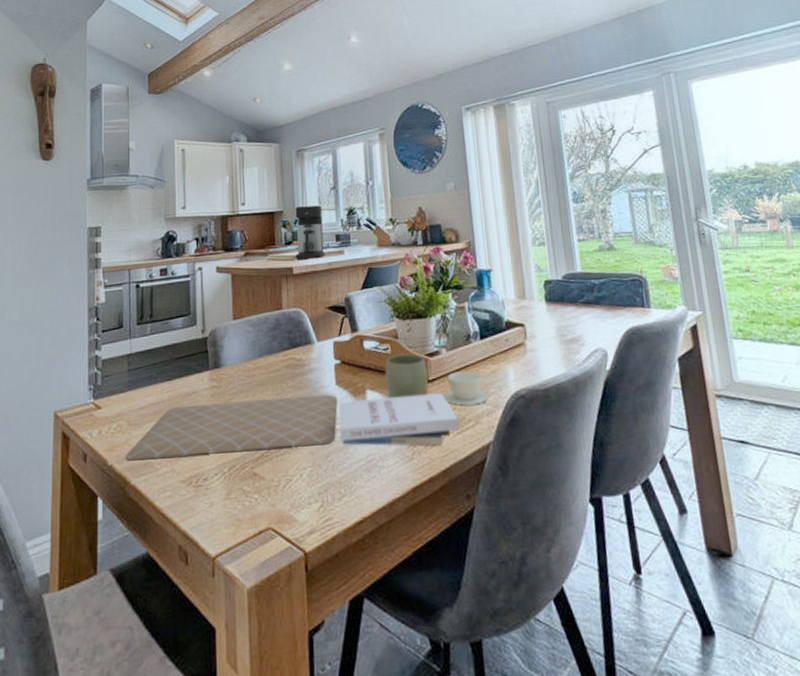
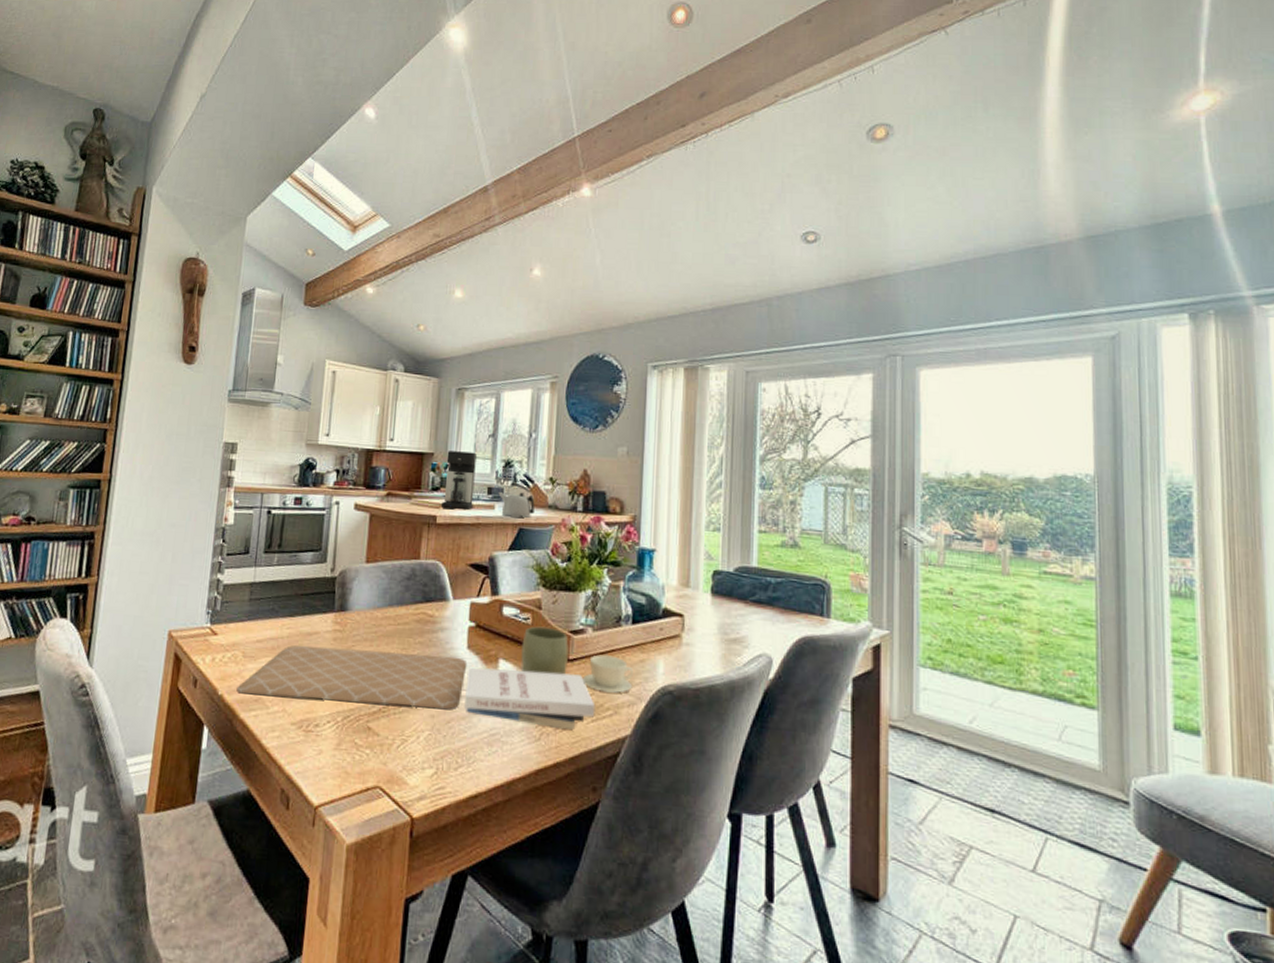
kettle: none [345,227,380,260] -> present [498,482,535,518]

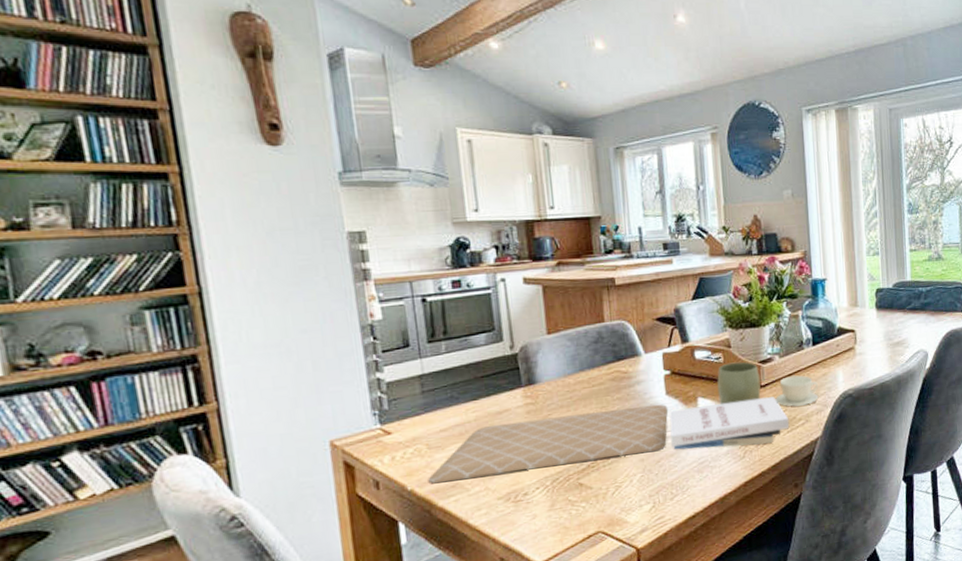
coffee maker: present [440,451,477,511] -> none [615,211,651,270]
kettle: present [498,482,535,518] -> none [674,235,712,269]

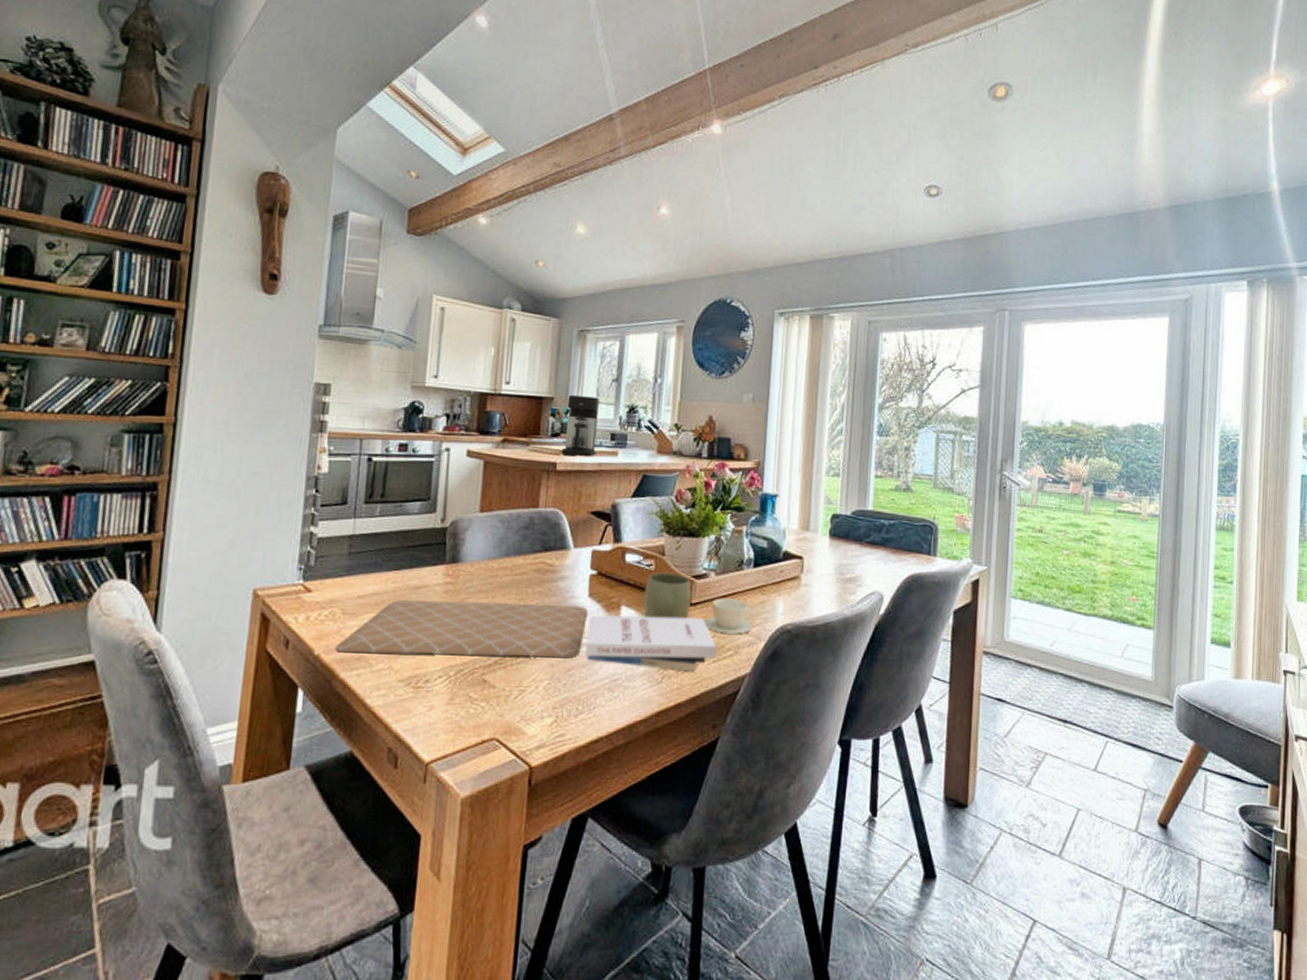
coffee maker: none [615,211,651,270] -> present [561,395,599,457]

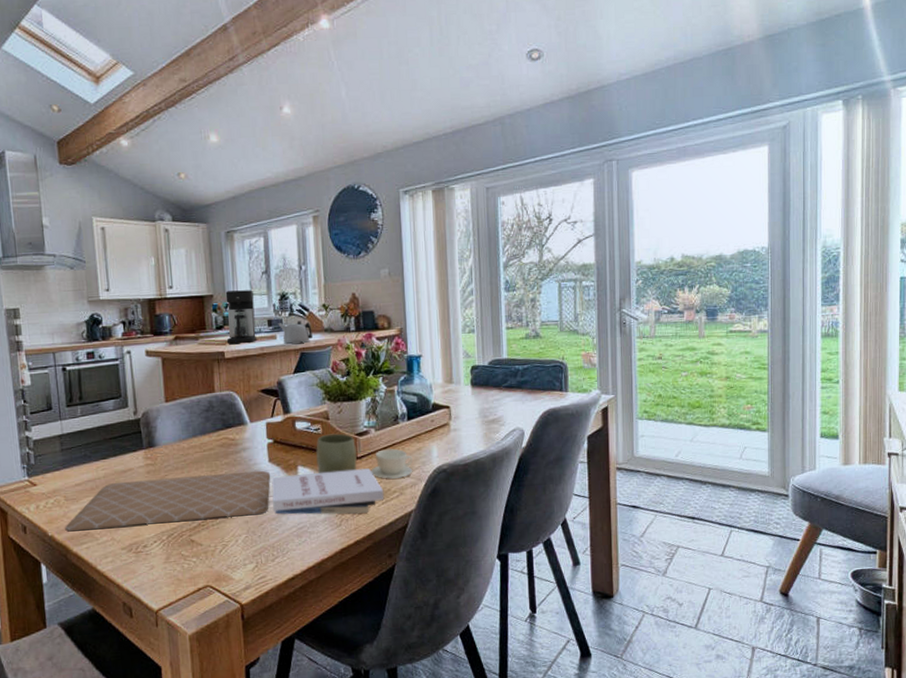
kettle: none [622,428,659,465] -> present [278,312,312,345]

